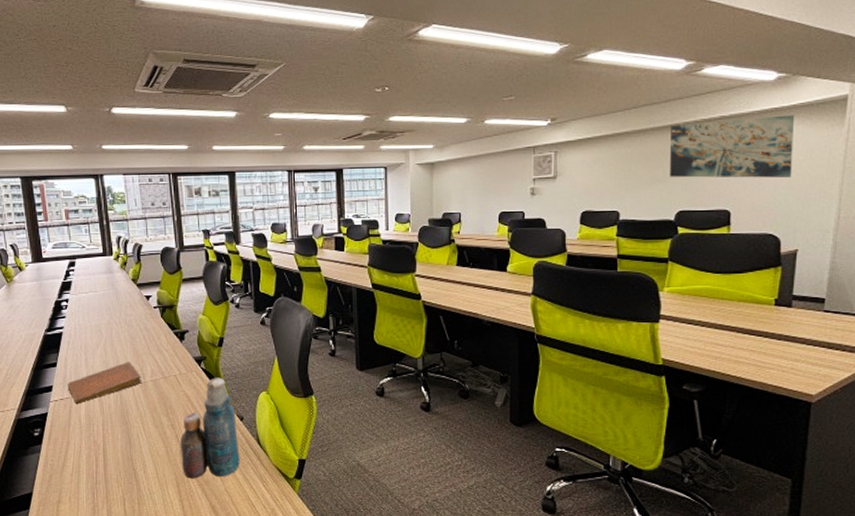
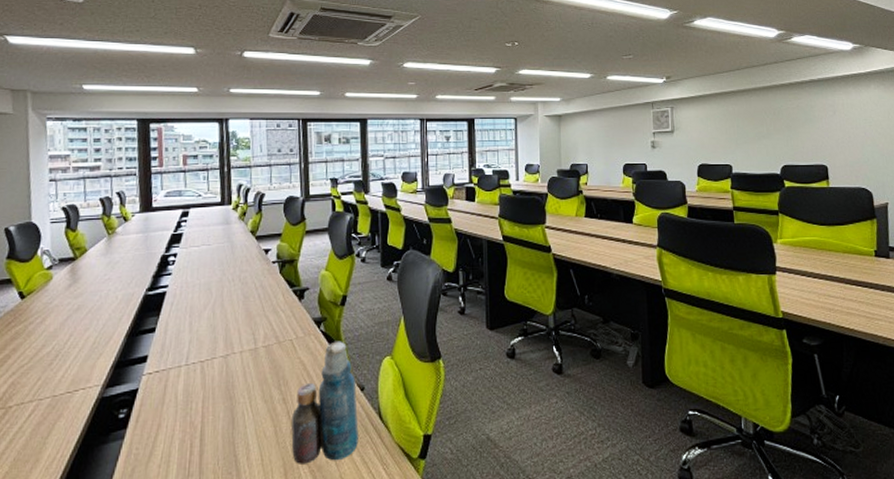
notebook: present [67,362,142,404] -> none [165,325,253,376]
wall art: present [669,115,795,179] -> none [770,80,875,137]

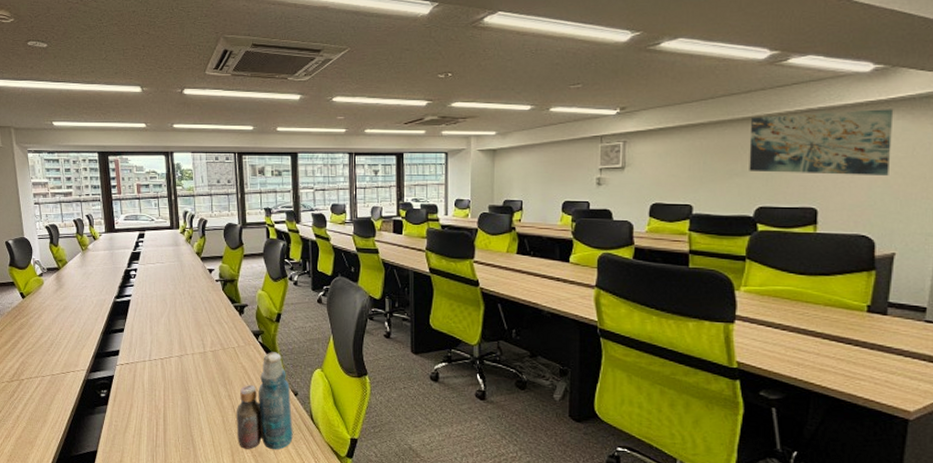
wall art: none [770,80,875,137] -> present [749,109,894,177]

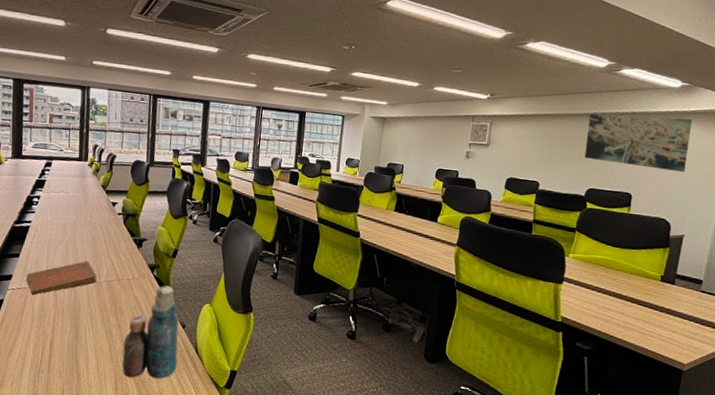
notebook: none [133,332,202,369] -> present [26,261,97,295]

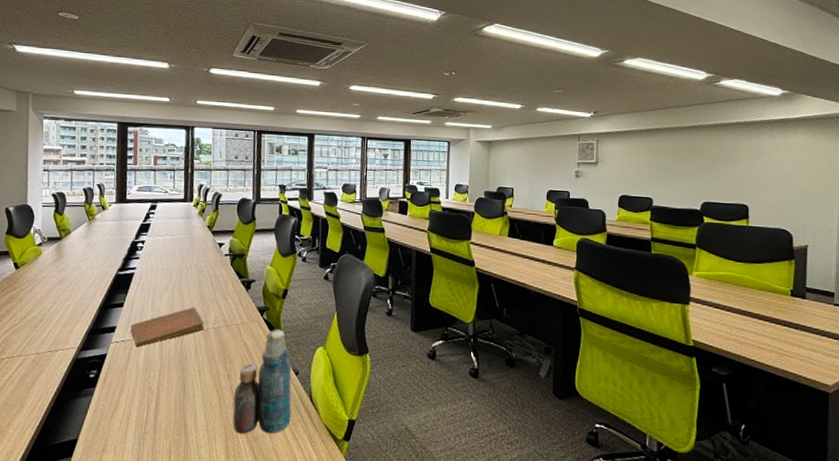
wall art: present [584,113,693,173] -> none [694,125,799,181]

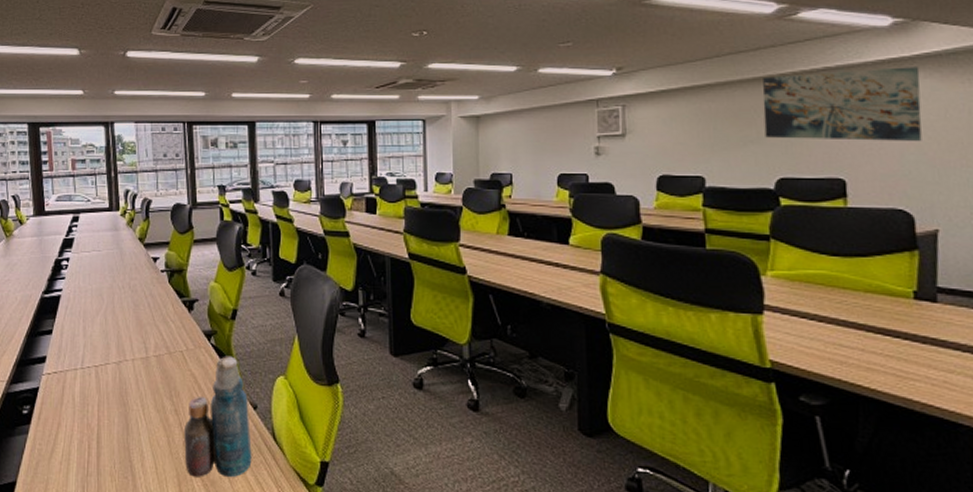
notebook: present [130,307,205,347] -> none [62,333,144,379]
wall art: none [694,125,799,181] -> present [762,67,922,142]

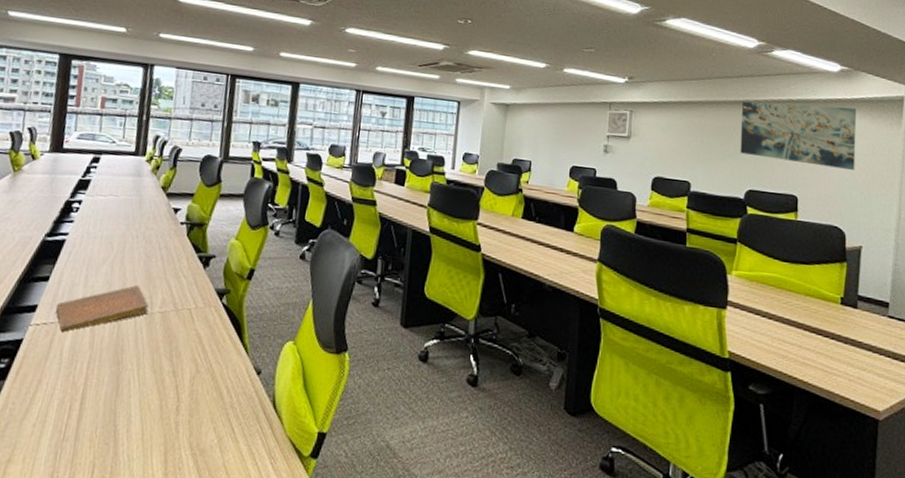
notebook: none [62,333,144,379] -> present [55,285,149,332]
bottle: present [184,356,252,478] -> none [175,316,253,447]

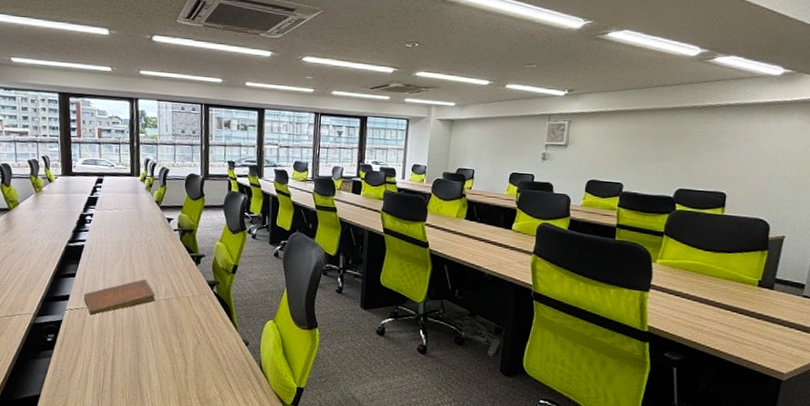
wall art: present [740,101,857,171] -> none [673,107,796,169]

